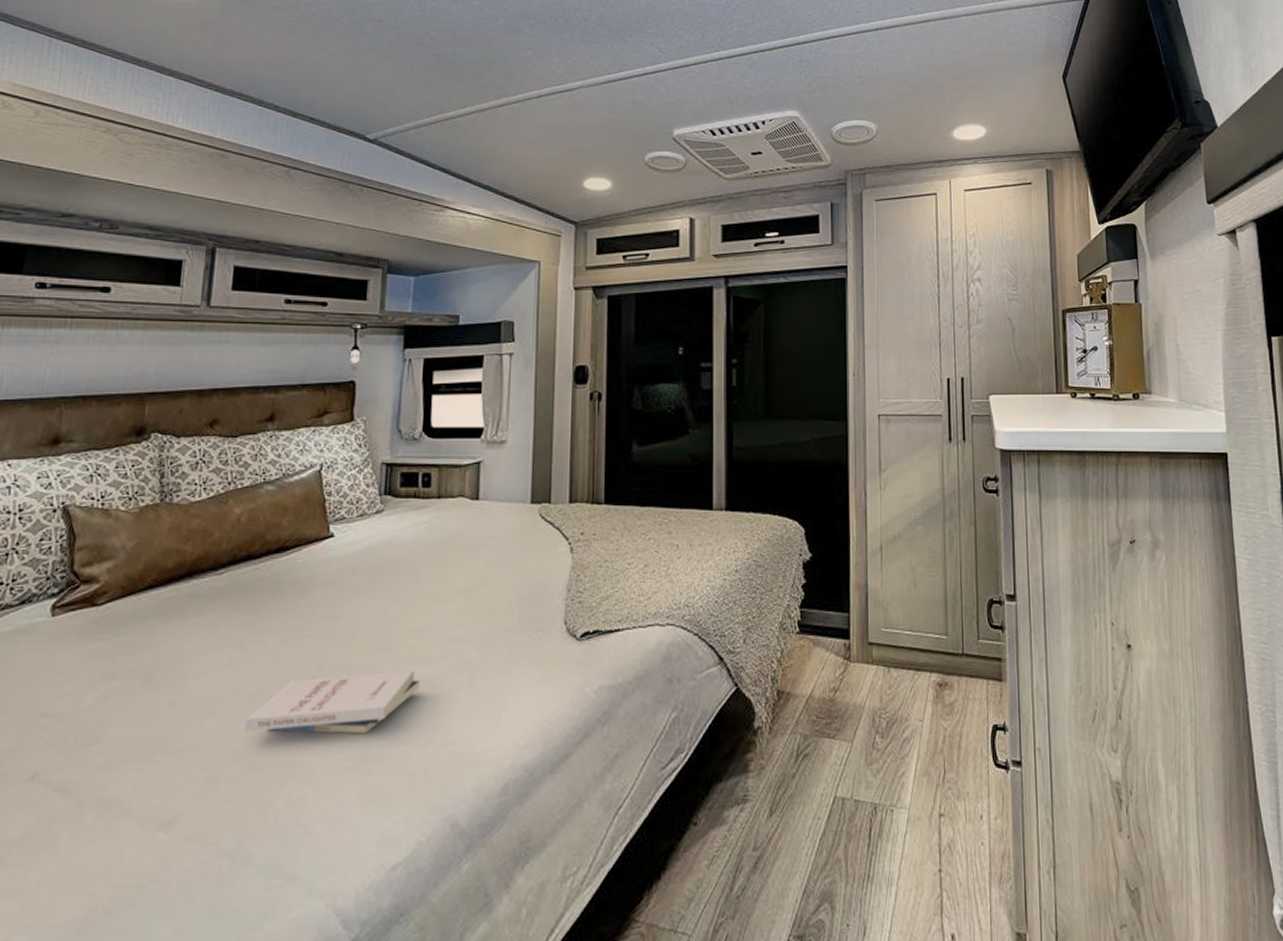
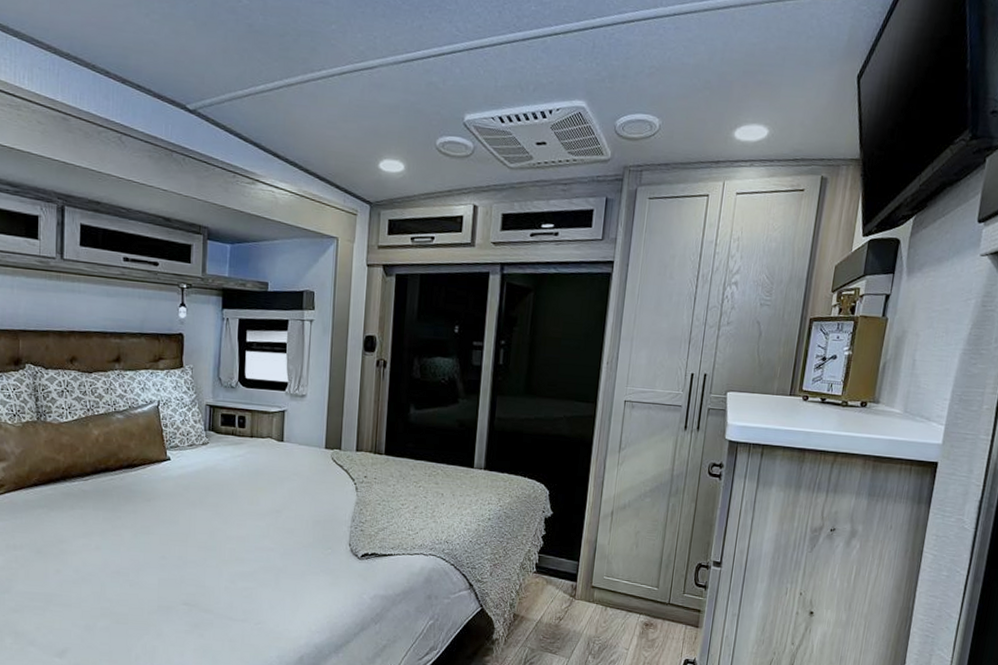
books: present [244,670,420,734] -> none [110,564,238,609]

